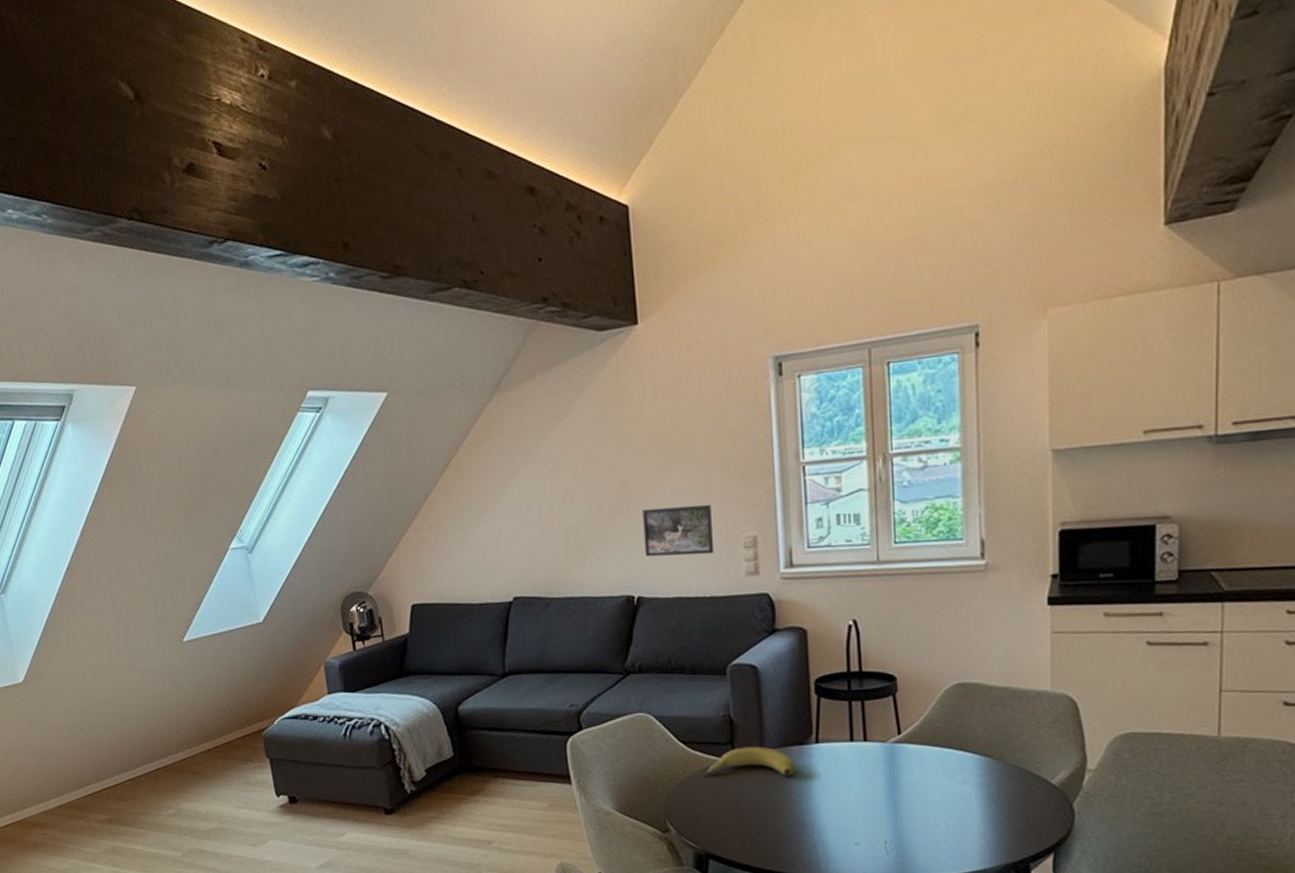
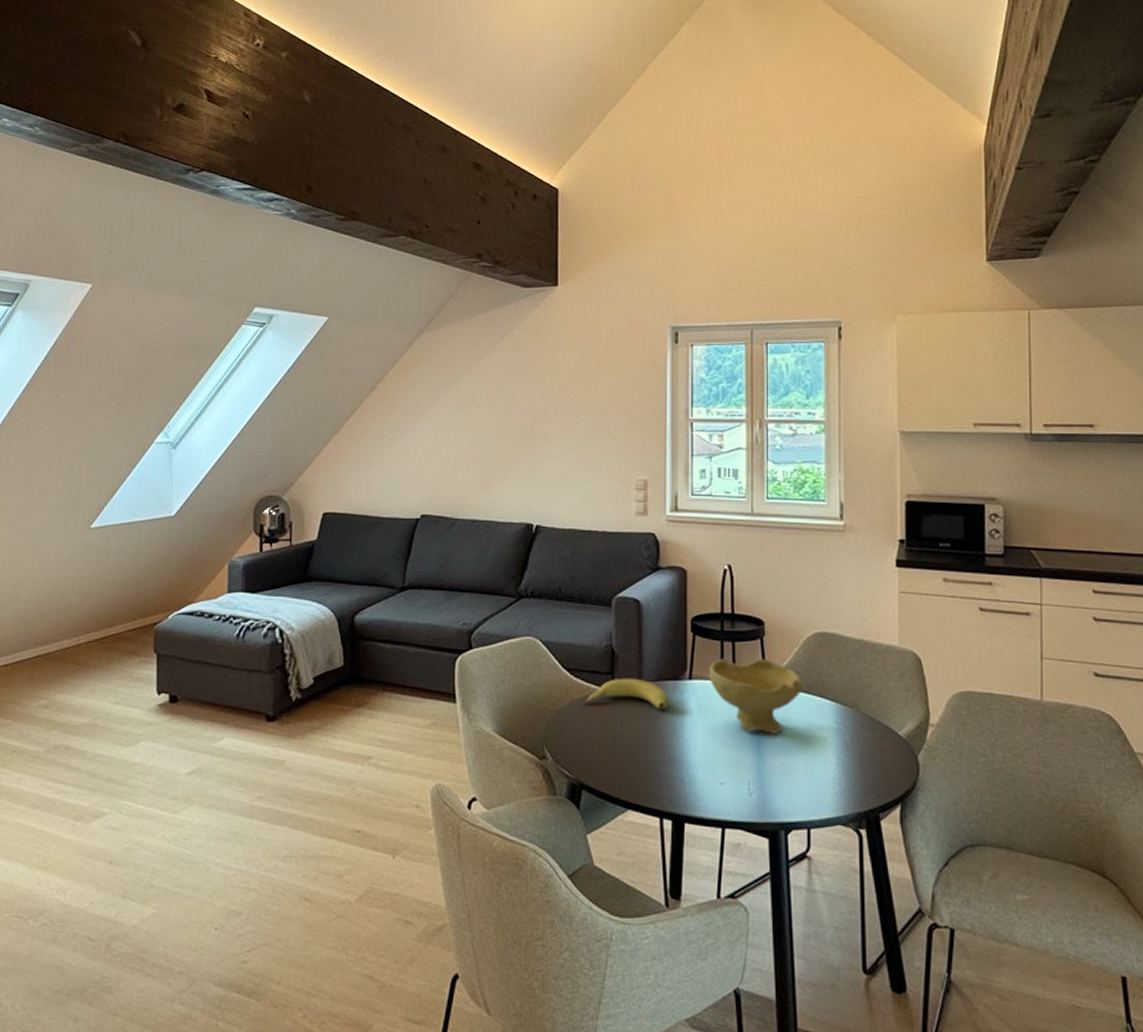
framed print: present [642,504,715,557] -> none [546,445,609,492]
bowl: none [837,716,943,793] -> present [709,658,804,734]

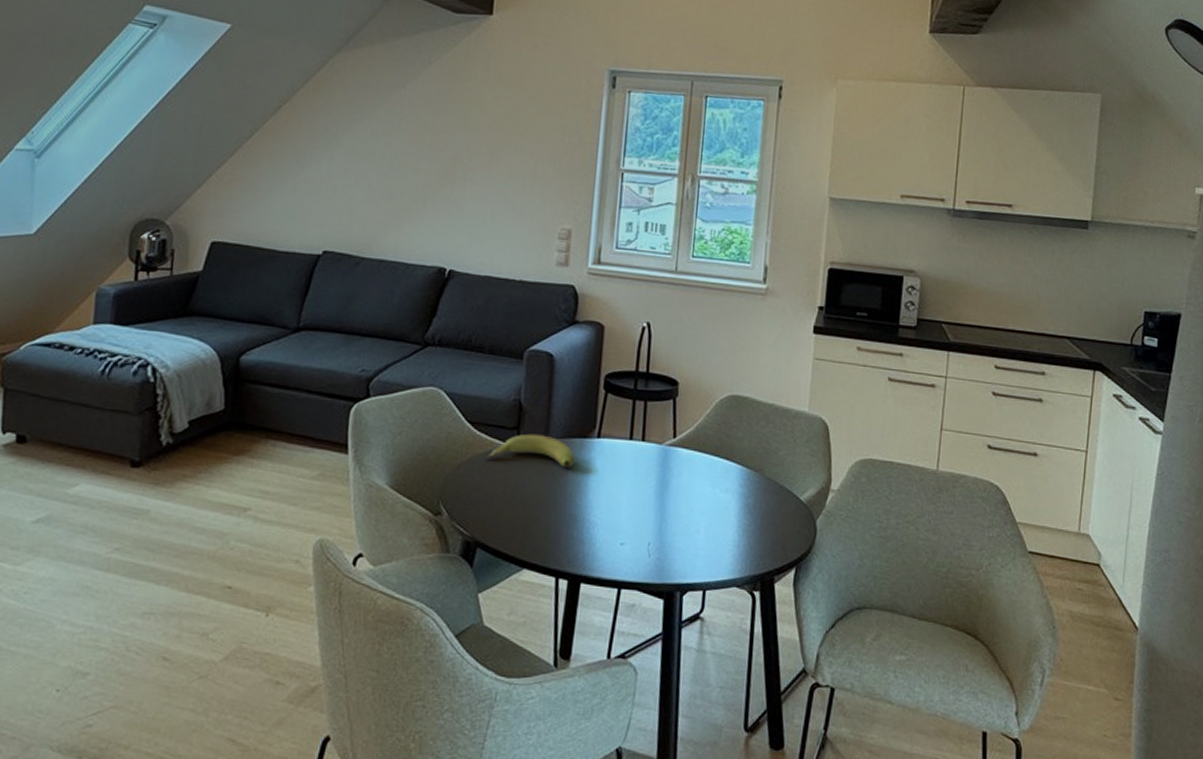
bowl: present [709,658,804,734] -> none [617,417,712,496]

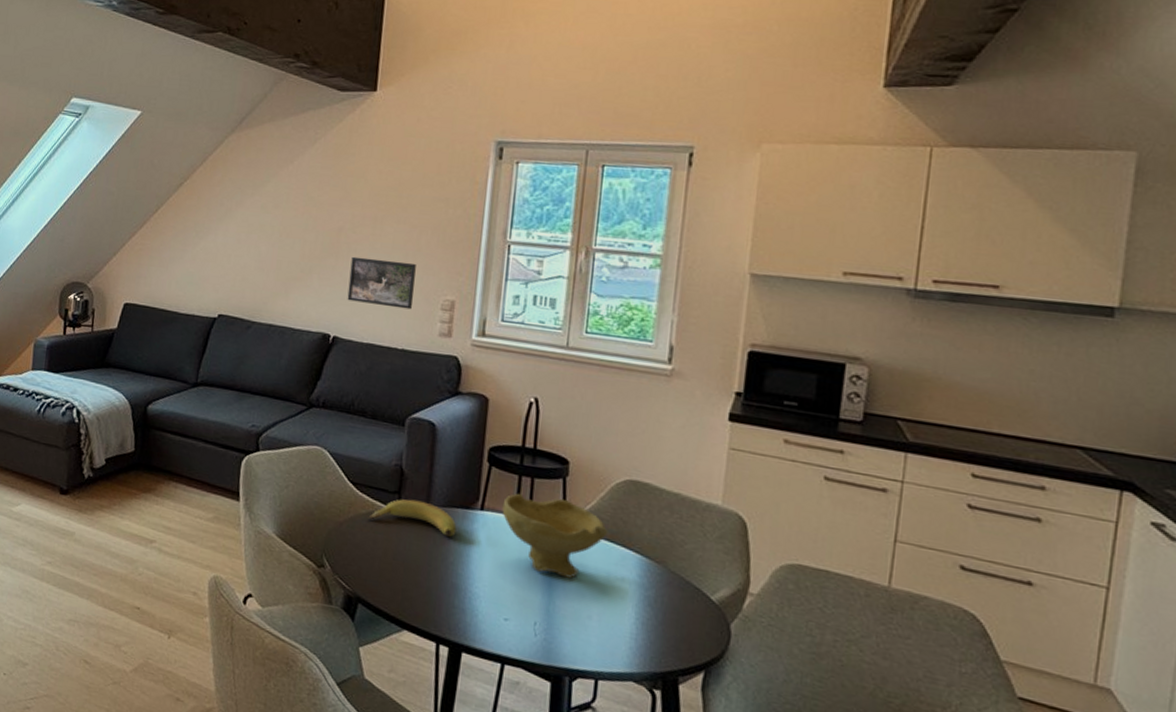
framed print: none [463,186,533,240] -> present [347,256,416,310]
bowl: none [617,417,712,496] -> present [502,493,607,579]

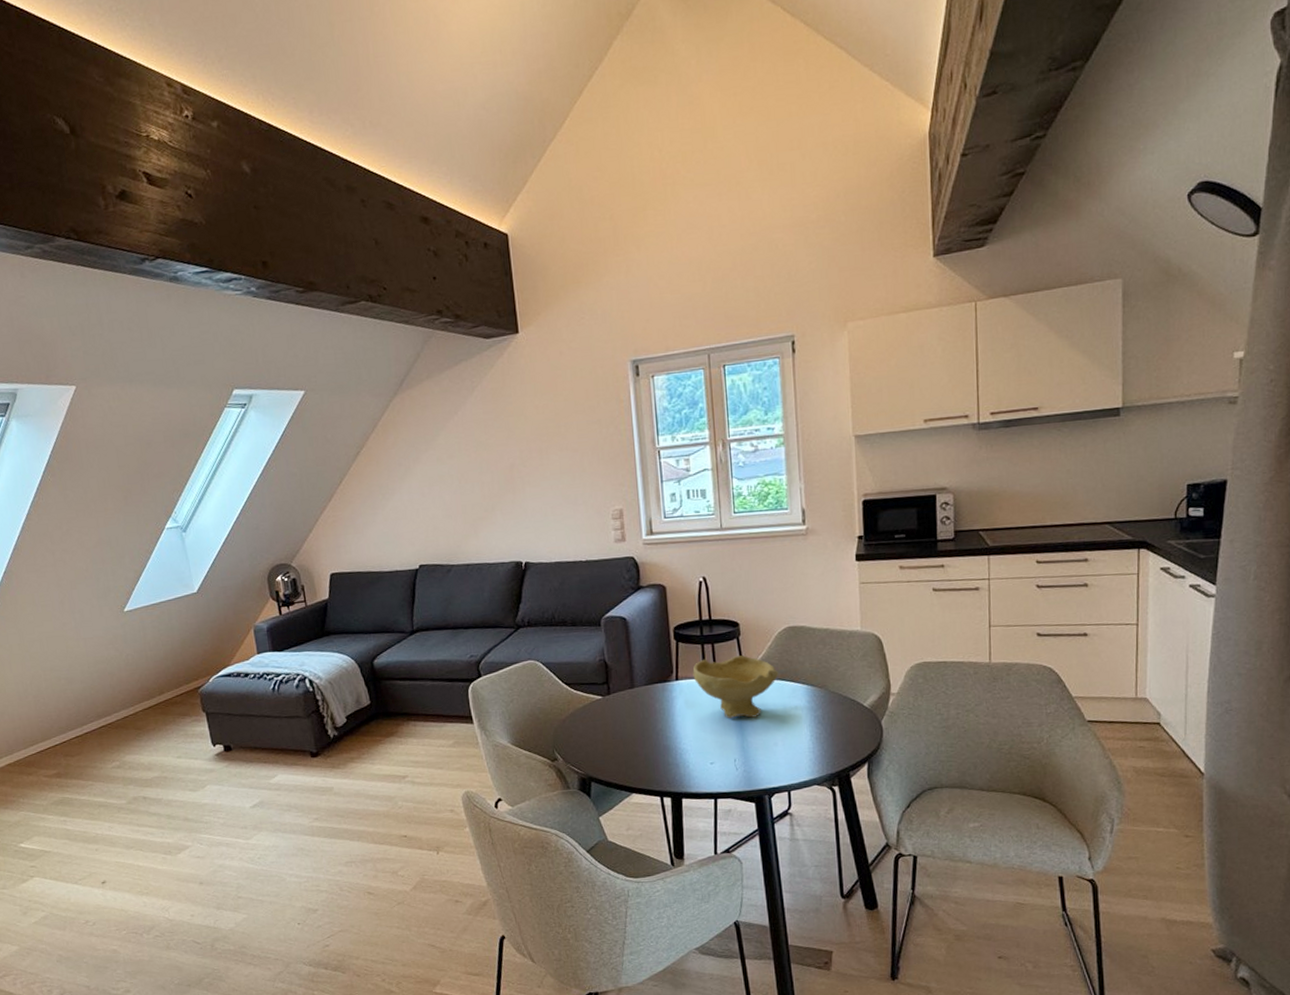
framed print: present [347,256,416,310] -> none [527,483,588,528]
banana: present [368,499,457,537] -> none [585,685,660,710]

